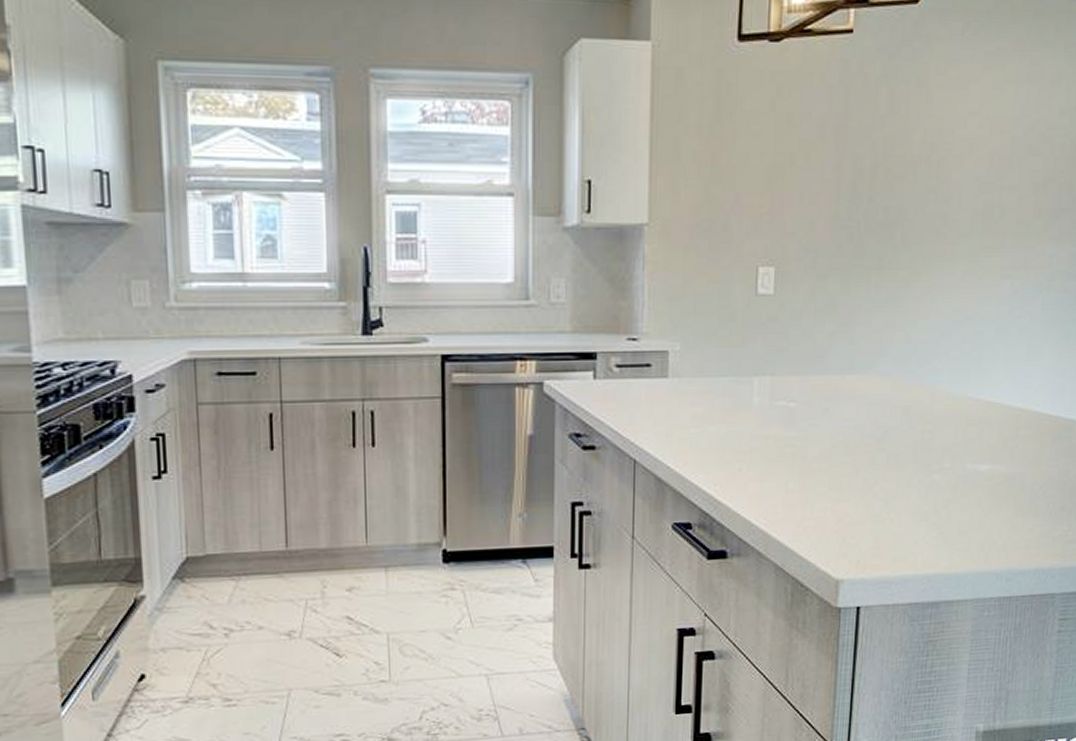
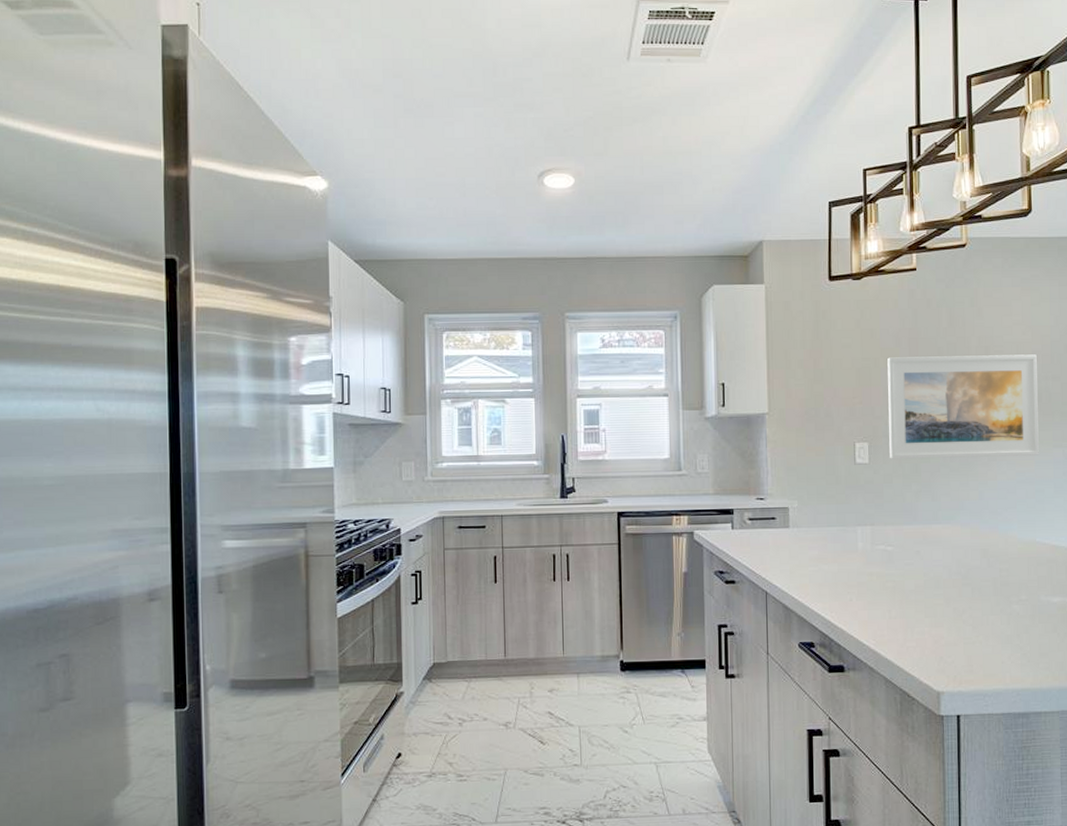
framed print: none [799,152,993,290] -> present [887,354,1039,459]

